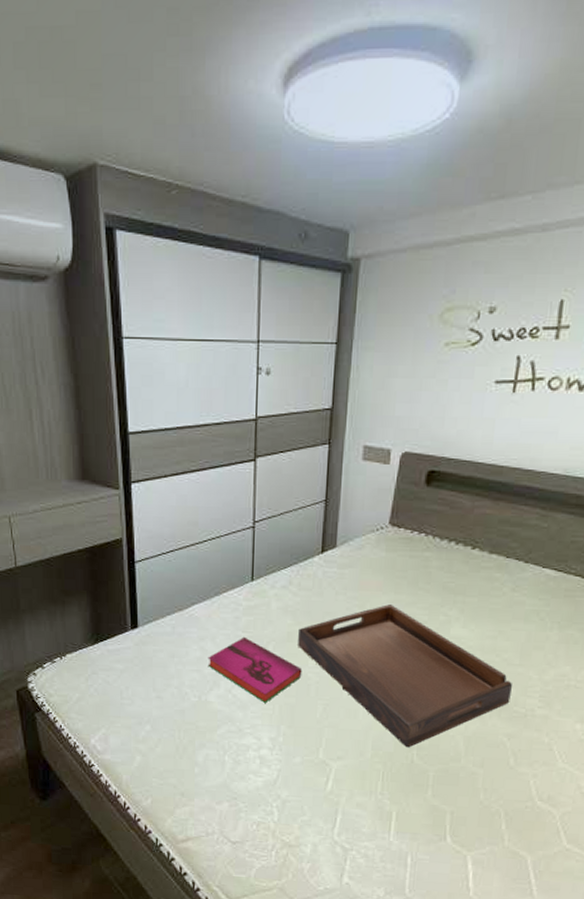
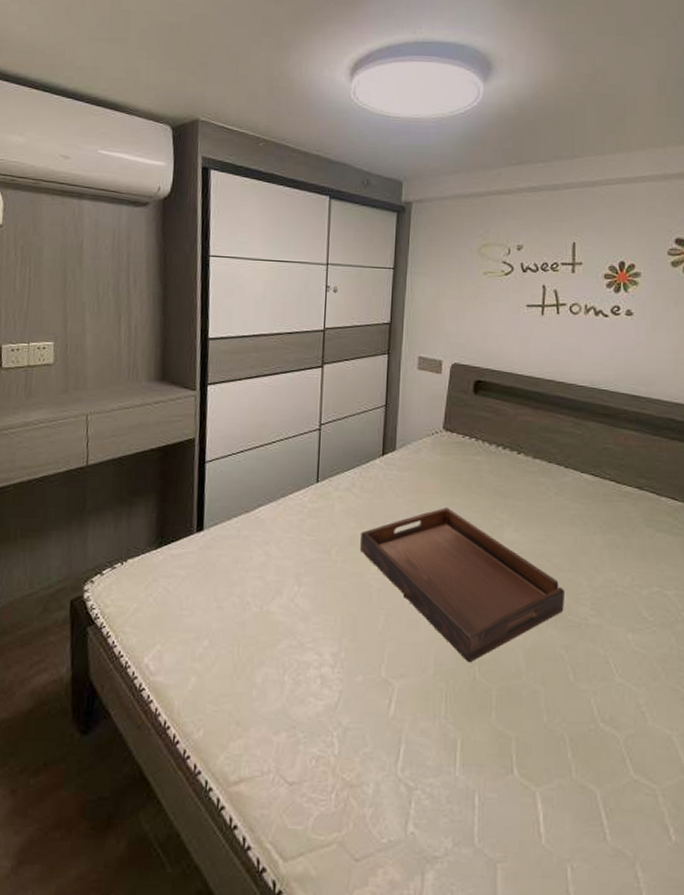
hardback book: present [207,636,302,703] -> none [271,540,365,613]

